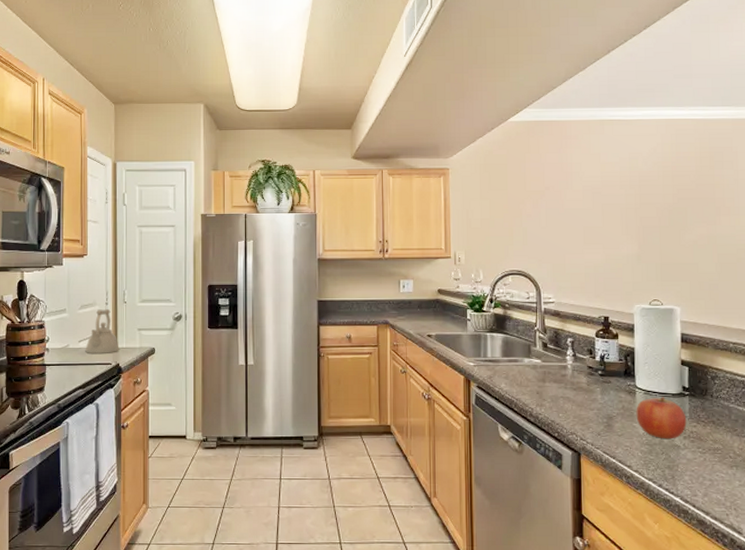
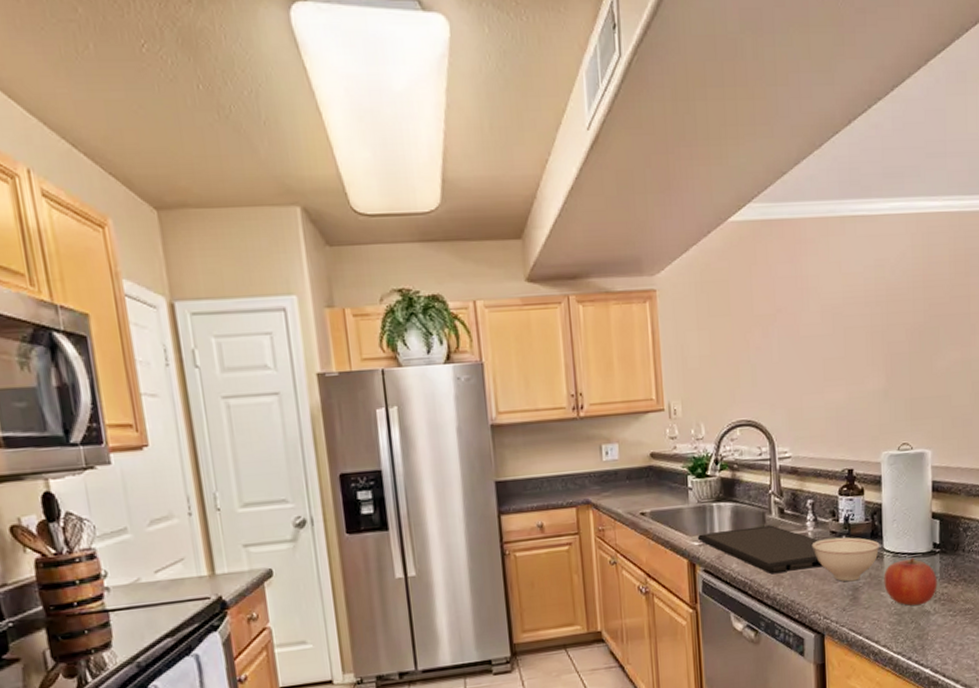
kettle: present [85,309,119,355] -> none [166,522,219,589]
cutting board: none [472,356,580,395] -> present [697,525,823,573]
bowl: none [571,372,633,411] -> present [811,537,880,582]

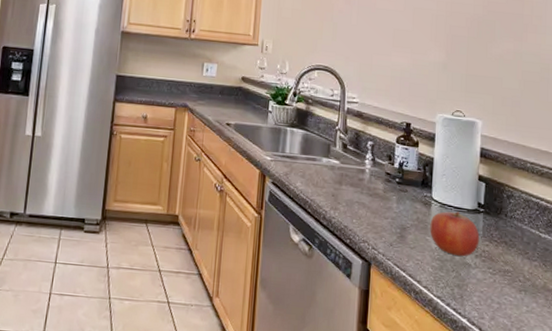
cutting board: present [697,525,823,573] -> none [270,151,376,202]
bowl: present [811,537,880,582] -> none [368,177,429,221]

